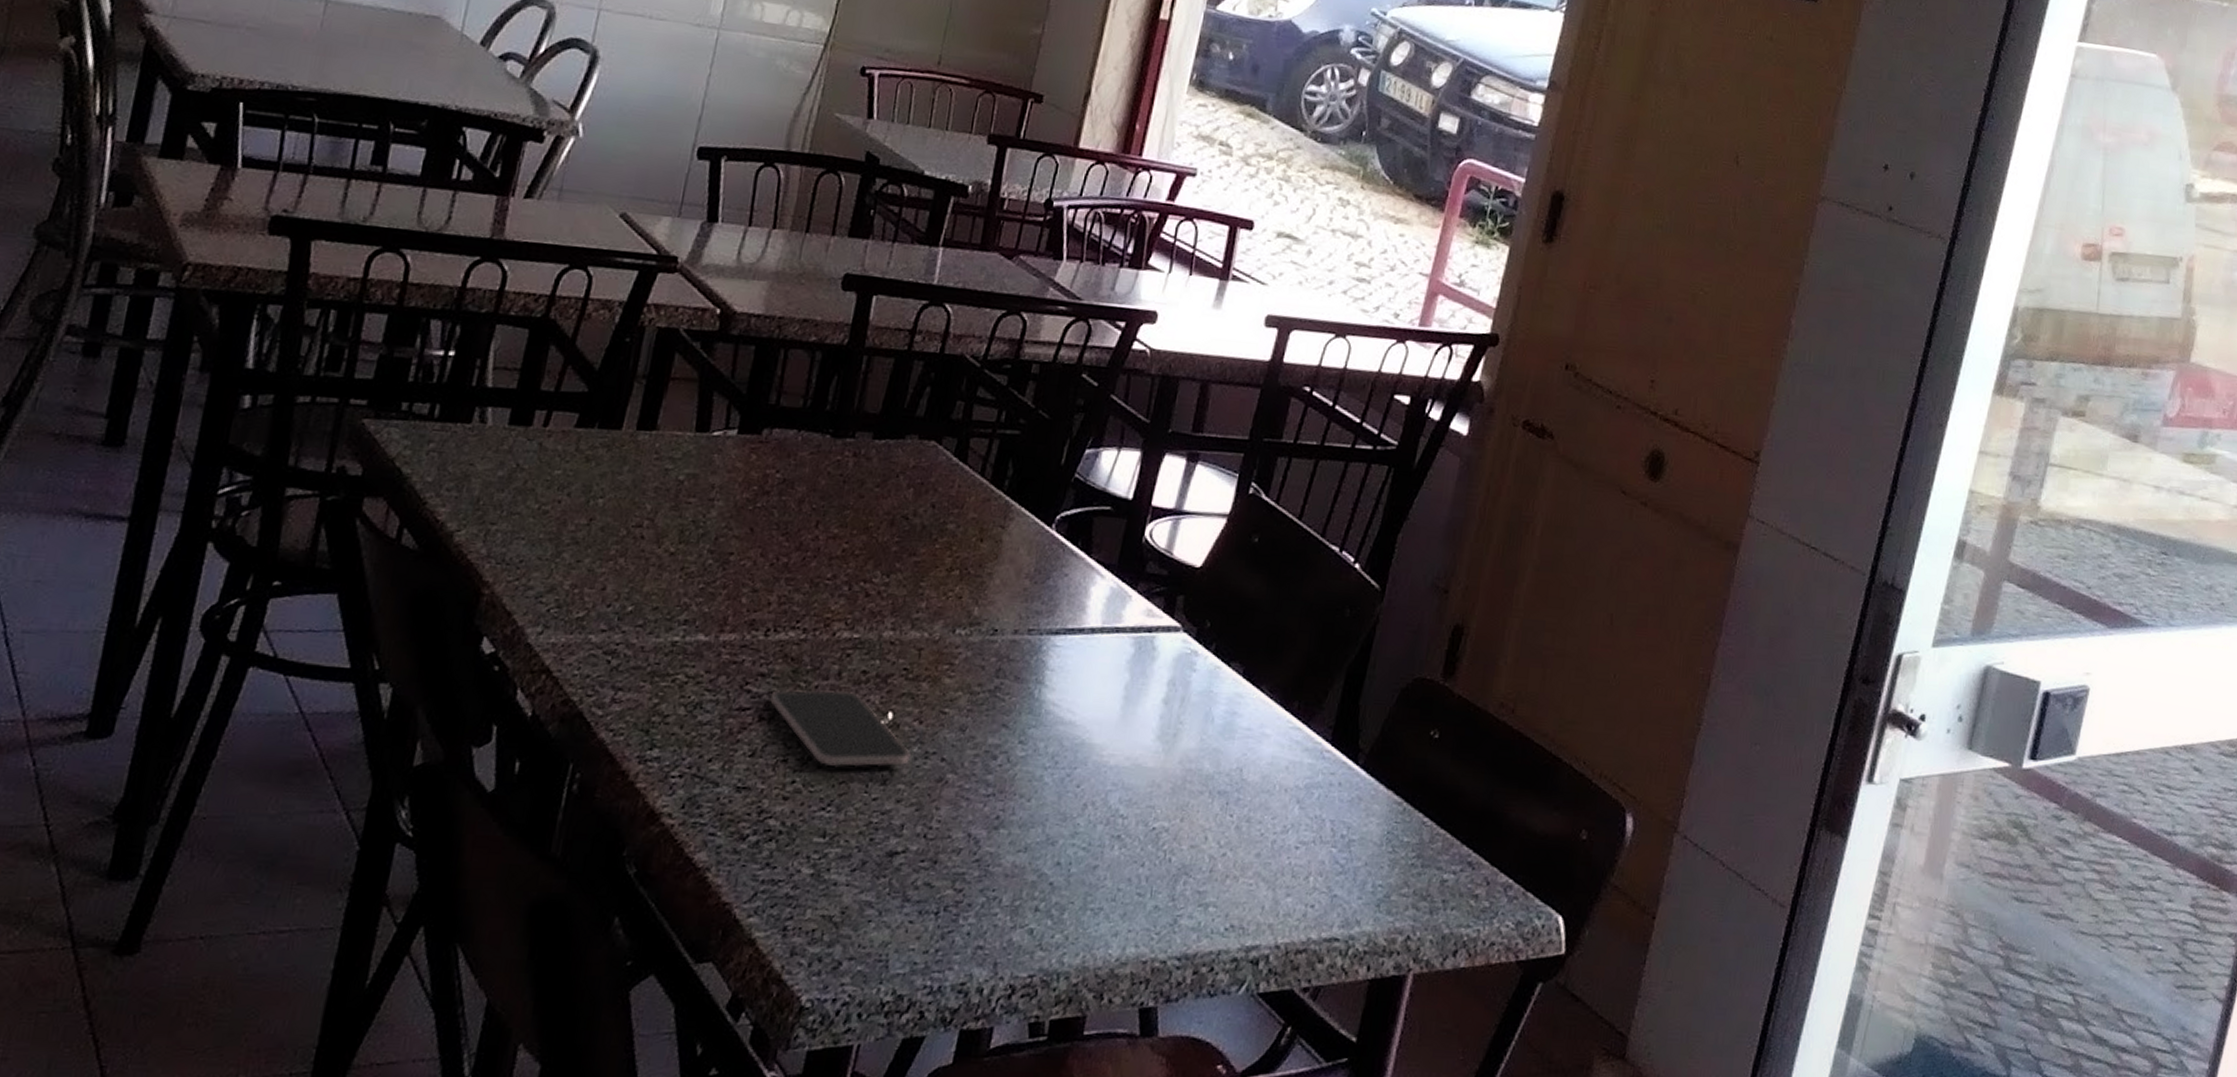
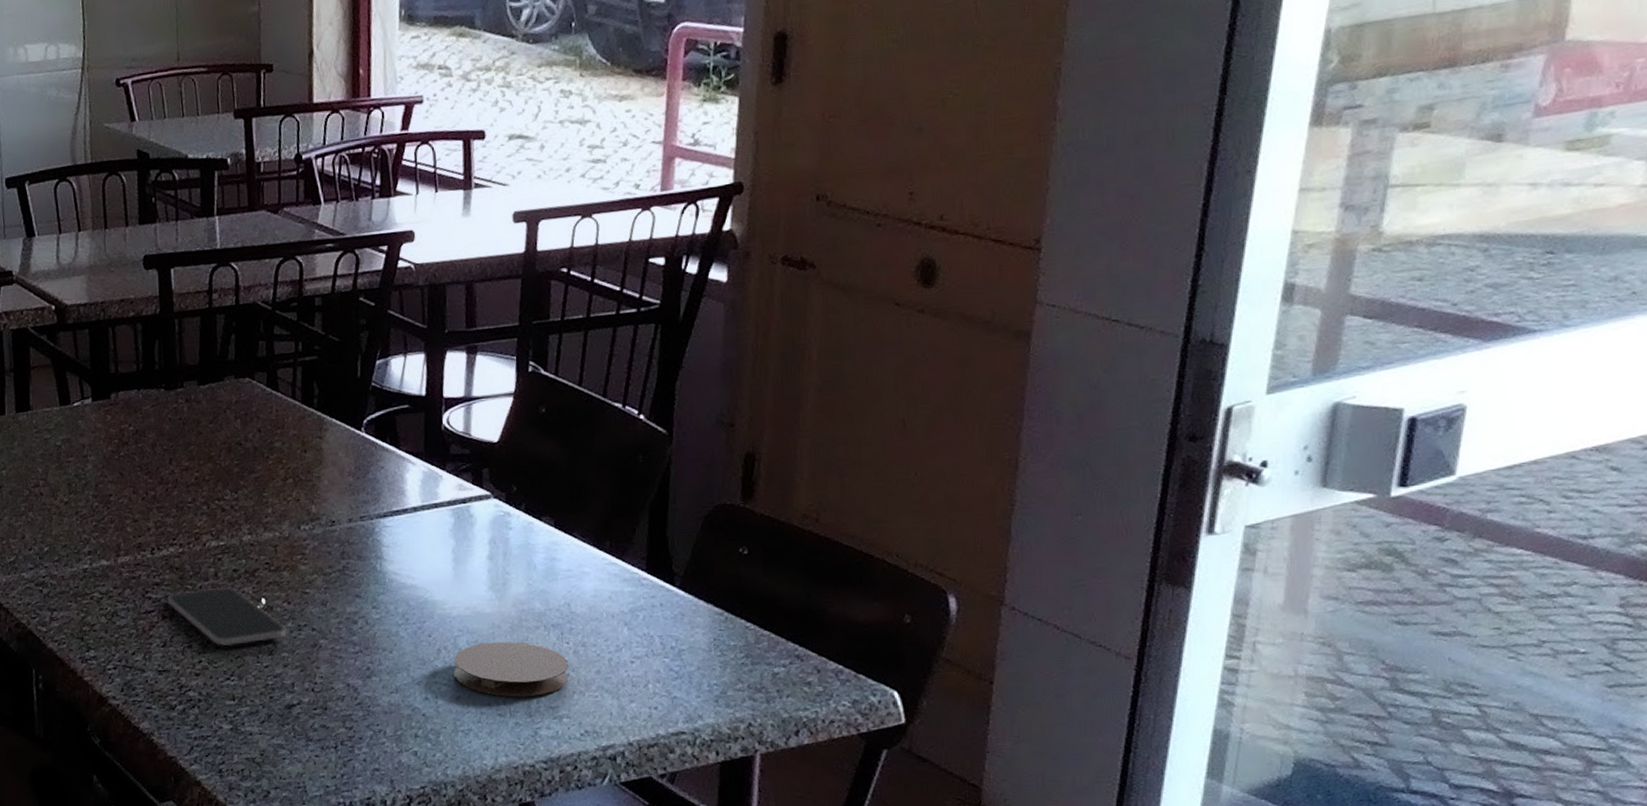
coaster: none [1096,803,1229,876] -> present [454,641,569,697]

